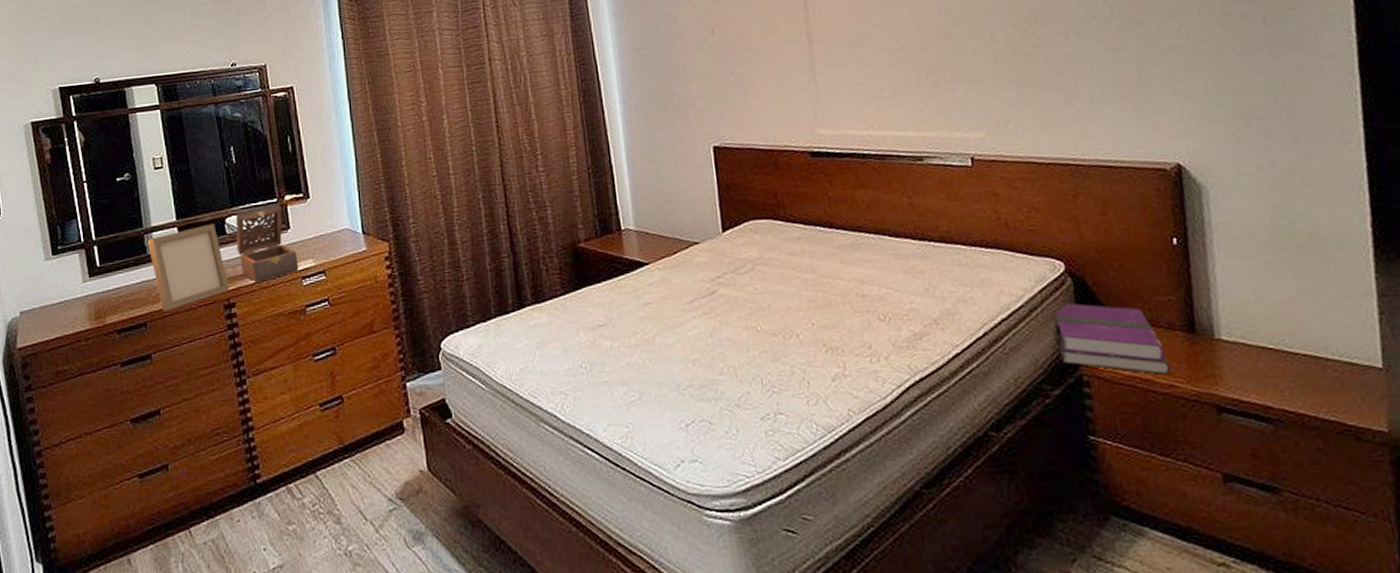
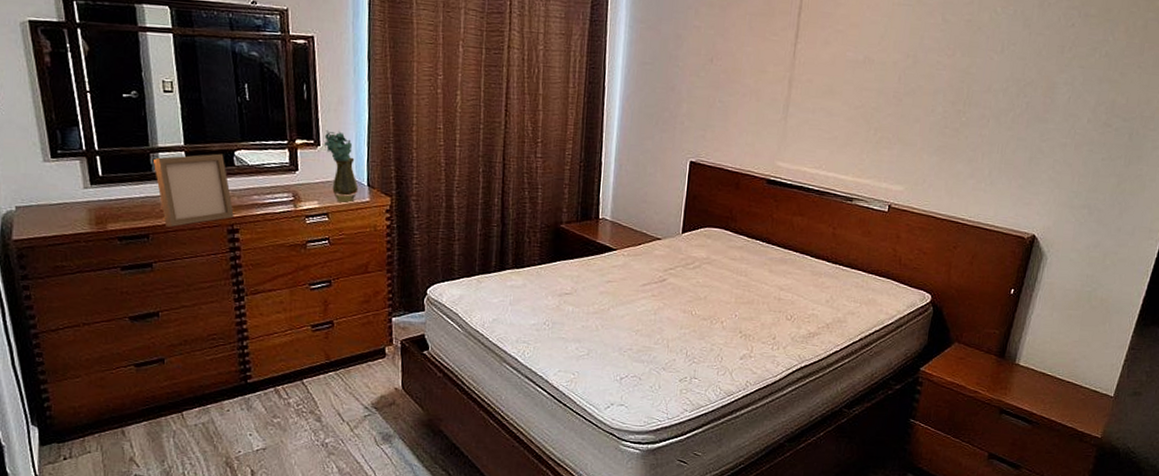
jewelry box: present [236,203,299,284] -> none [244,145,304,215]
vase: none [313,179,354,256] -> present [323,130,359,203]
hardback book: present [1051,302,1172,375] -> none [908,324,980,384]

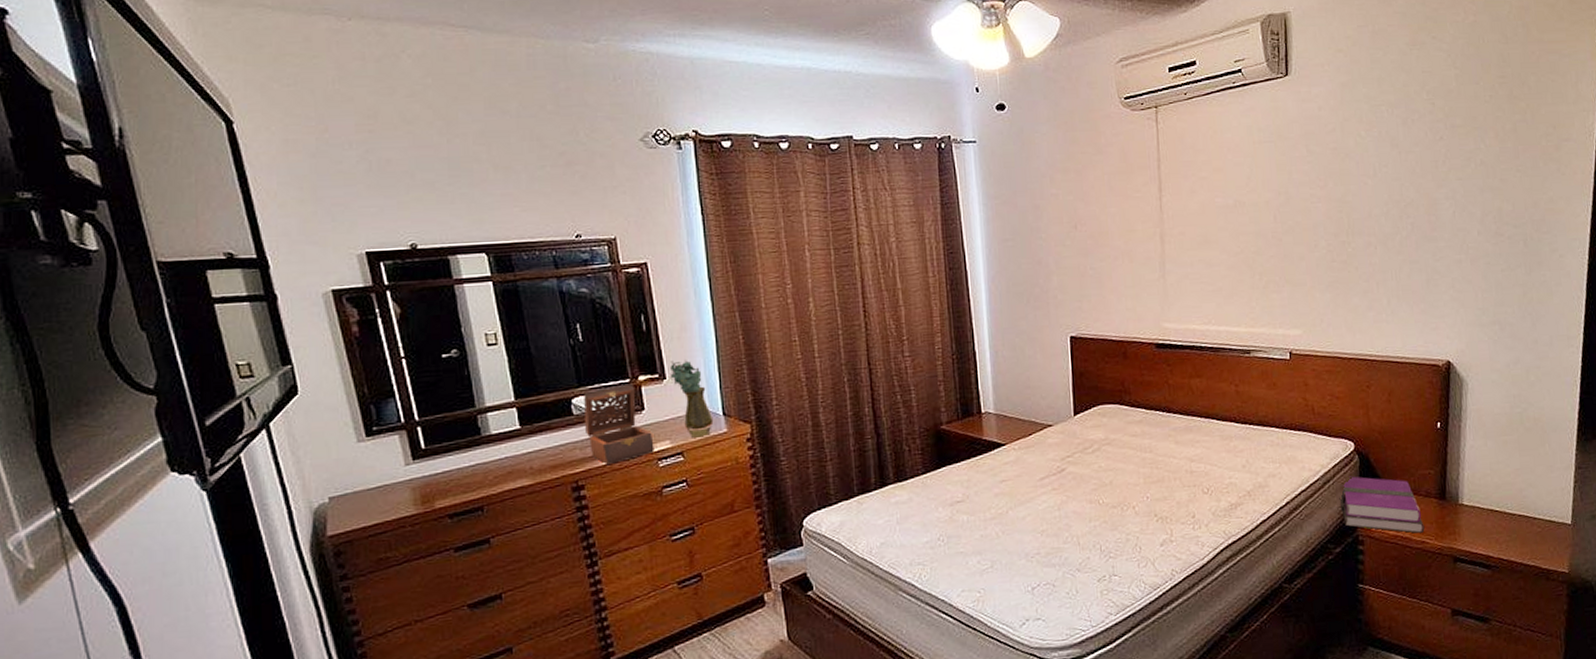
photo frame: present [153,153,234,228] -> none [482,403,578,496]
jewelry box: none [244,145,304,215] -> present [584,383,655,466]
hardback book: none [908,324,980,384] -> present [1339,476,1425,533]

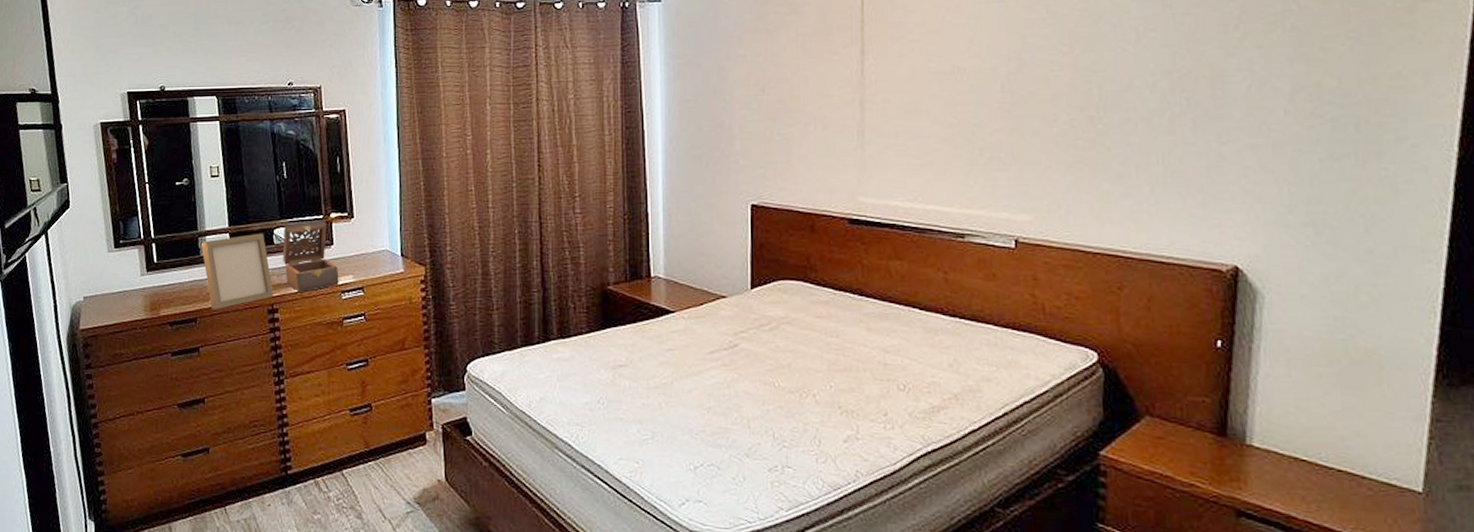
photo frame: none [482,403,578,496] -> present [201,233,274,311]
vase: present [669,360,714,438] -> none [357,202,392,275]
hardback book: present [1339,476,1425,533] -> none [1074,392,1194,473]

